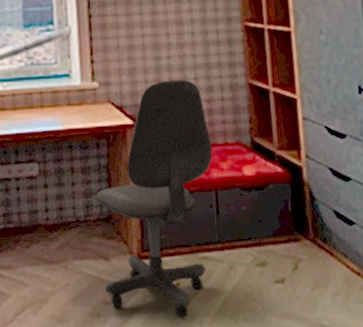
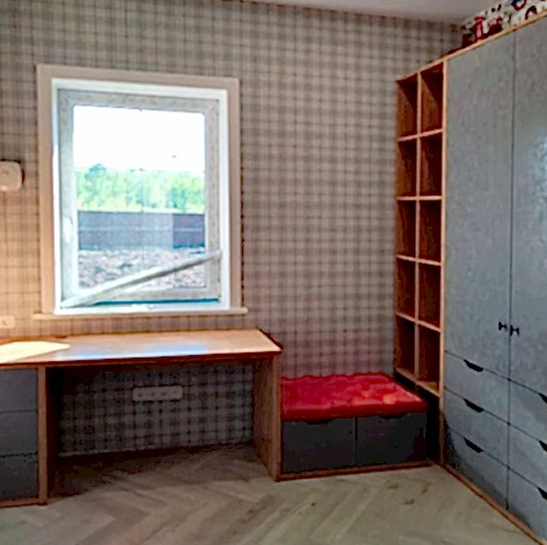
office chair: present [94,79,213,318] -> none [237,309,356,535]

